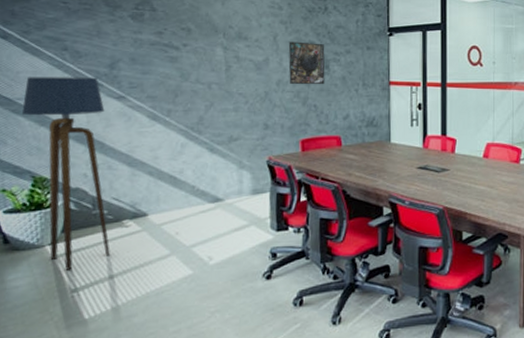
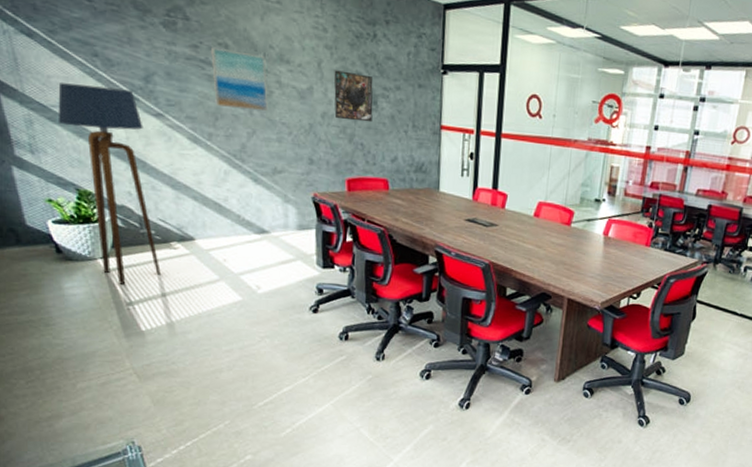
wall art: none [174,32,226,84] -> present [211,47,268,111]

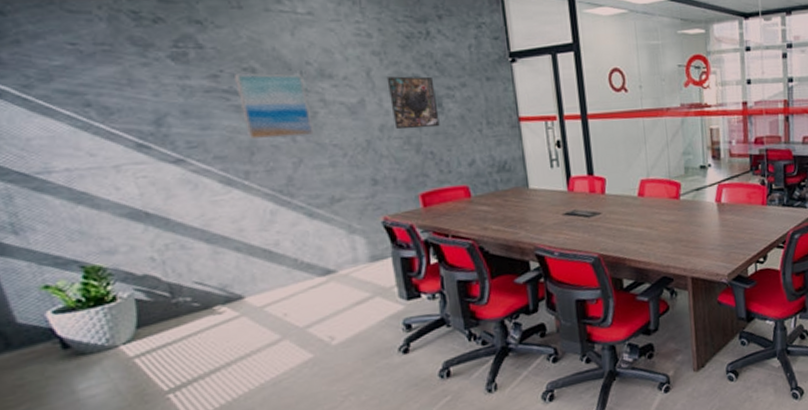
floor lamp: present [57,83,161,285] -> none [44,138,205,371]

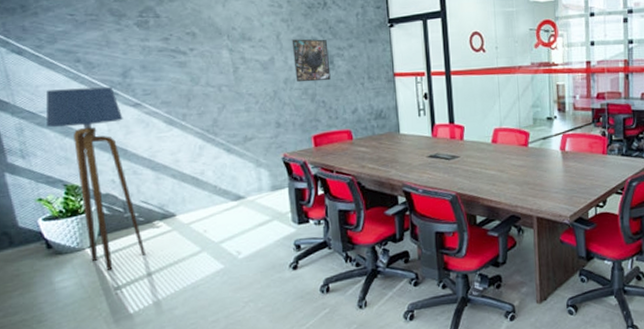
floor lamp: none [44,138,205,371] -> present [46,86,145,270]
wall art: present [235,73,314,139] -> none [181,36,235,88]

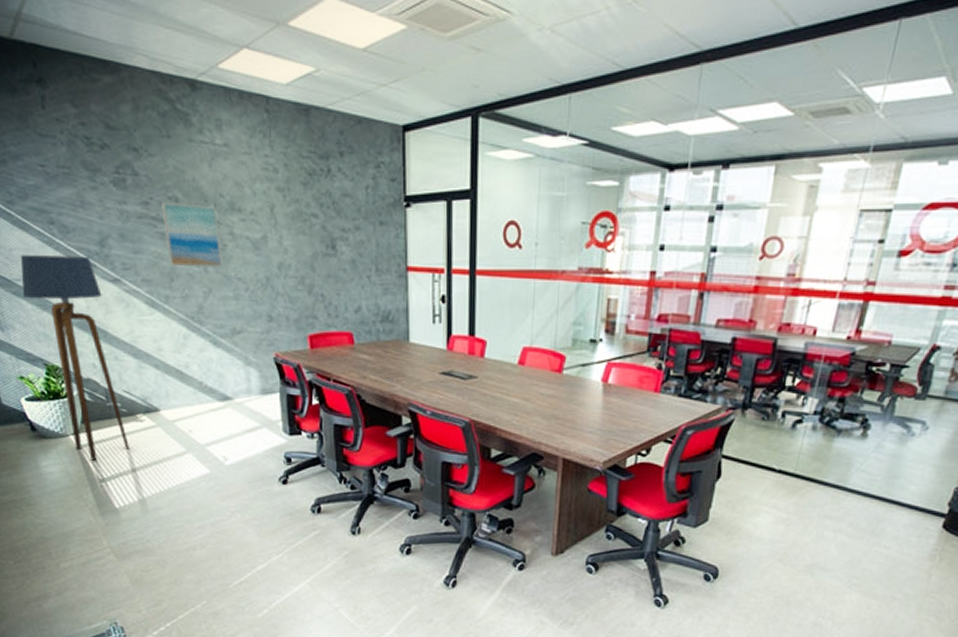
wall art: none [181,36,235,88] -> present [162,202,222,266]
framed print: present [291,39,331,83] -> none [288,214,332,270]

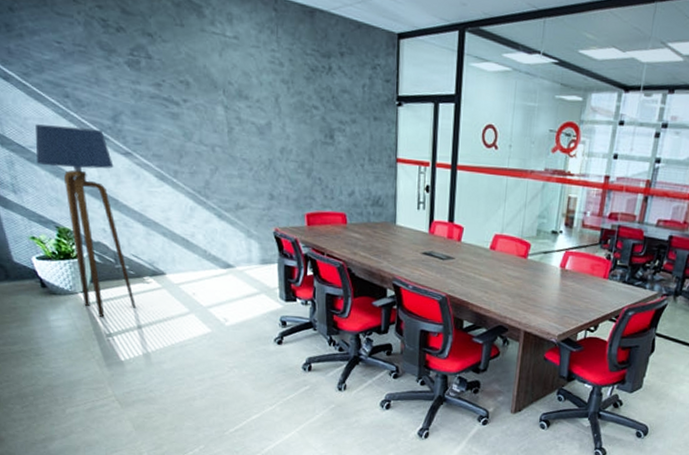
wall art: present [162,202,222,266] -> none [174,85,229,147]

